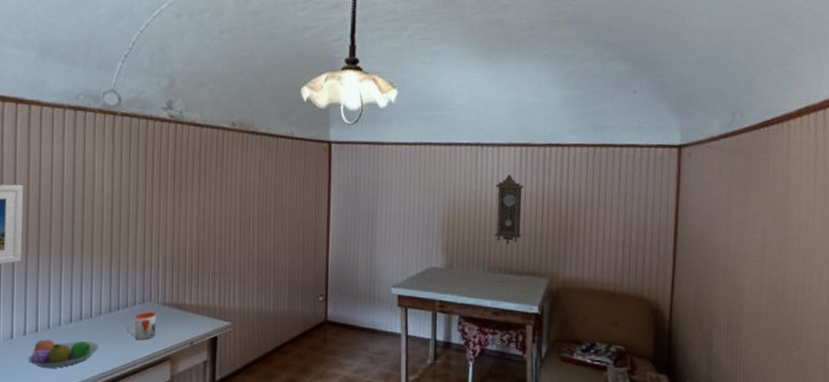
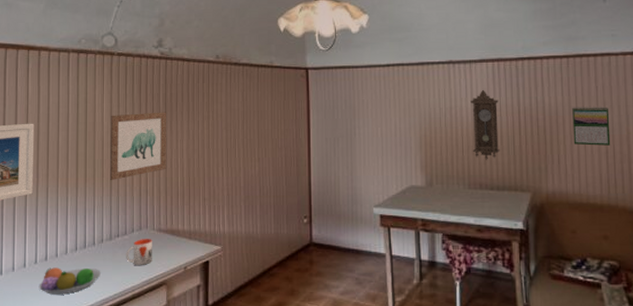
wall art: none [110,179,176,251] -> present [110,112,167,181]
calendar: none [593,196,630,235] -> present [572,106,611,146]

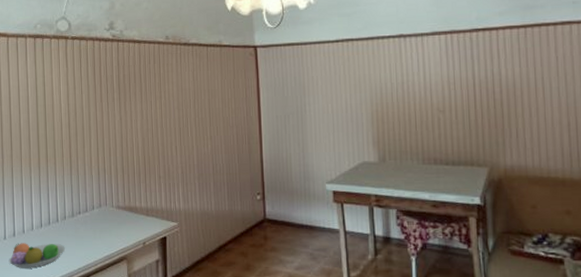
wall art: present [110,112,167,181] -> none [68,93,122,161]
mug: present [126,239,152,266] -> none [88,216,113,242]
pendulum clock: present [471,89,500,160] -> none [423,62,455,135]
calendar: present [572,106,611,146] -> none [531,77,573,118]

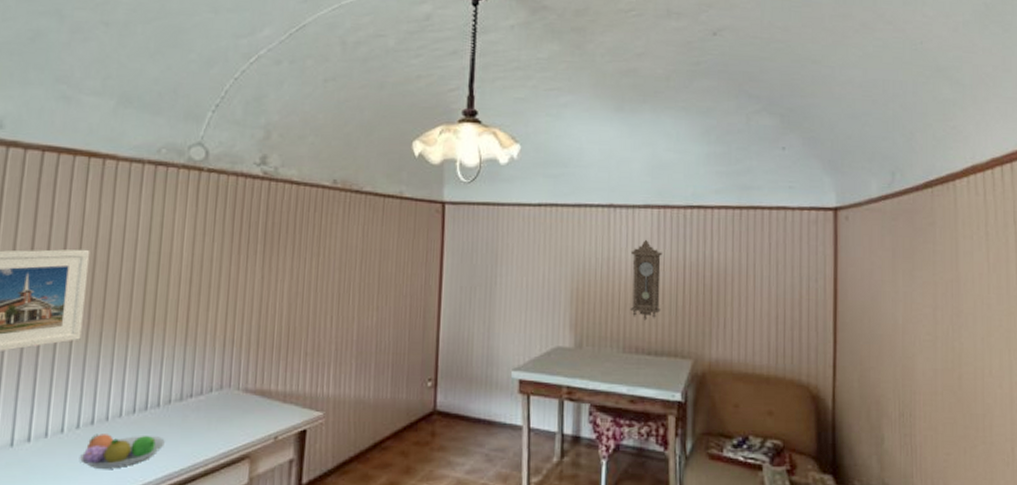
pendulum clock: none [423,62,455,135] -> present [629,239,662,321]

